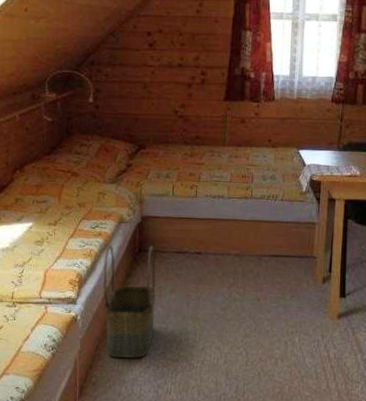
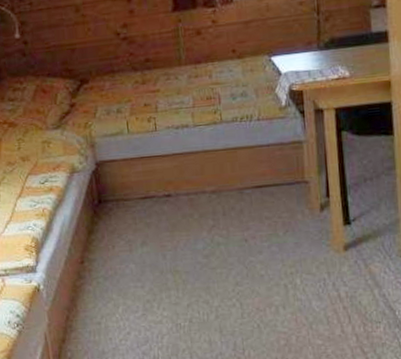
basket: present [103,245,157,359] -> none [60,194,130,327]

